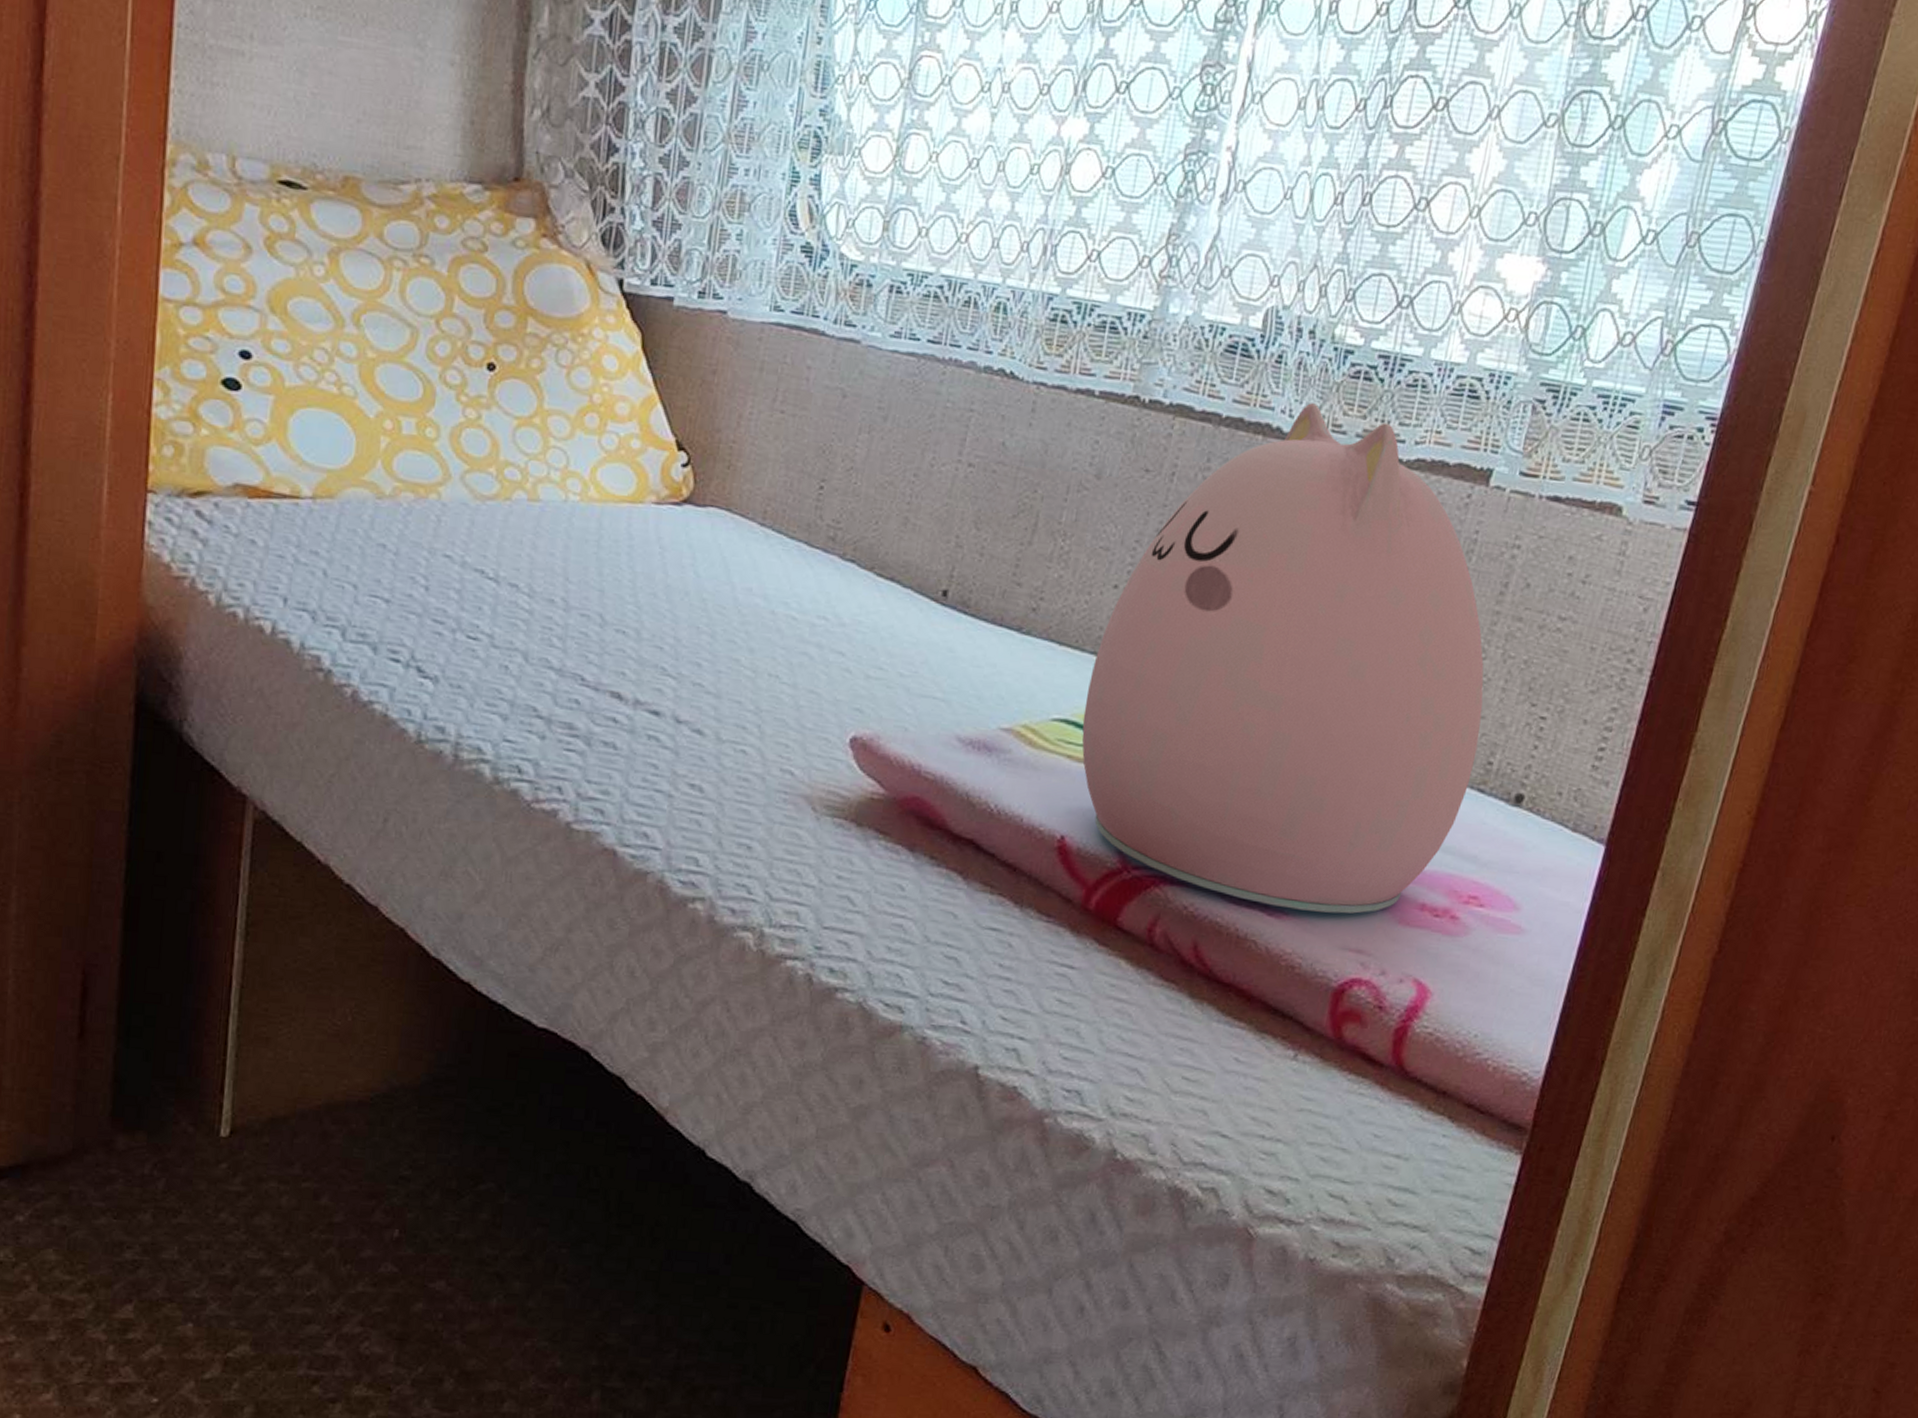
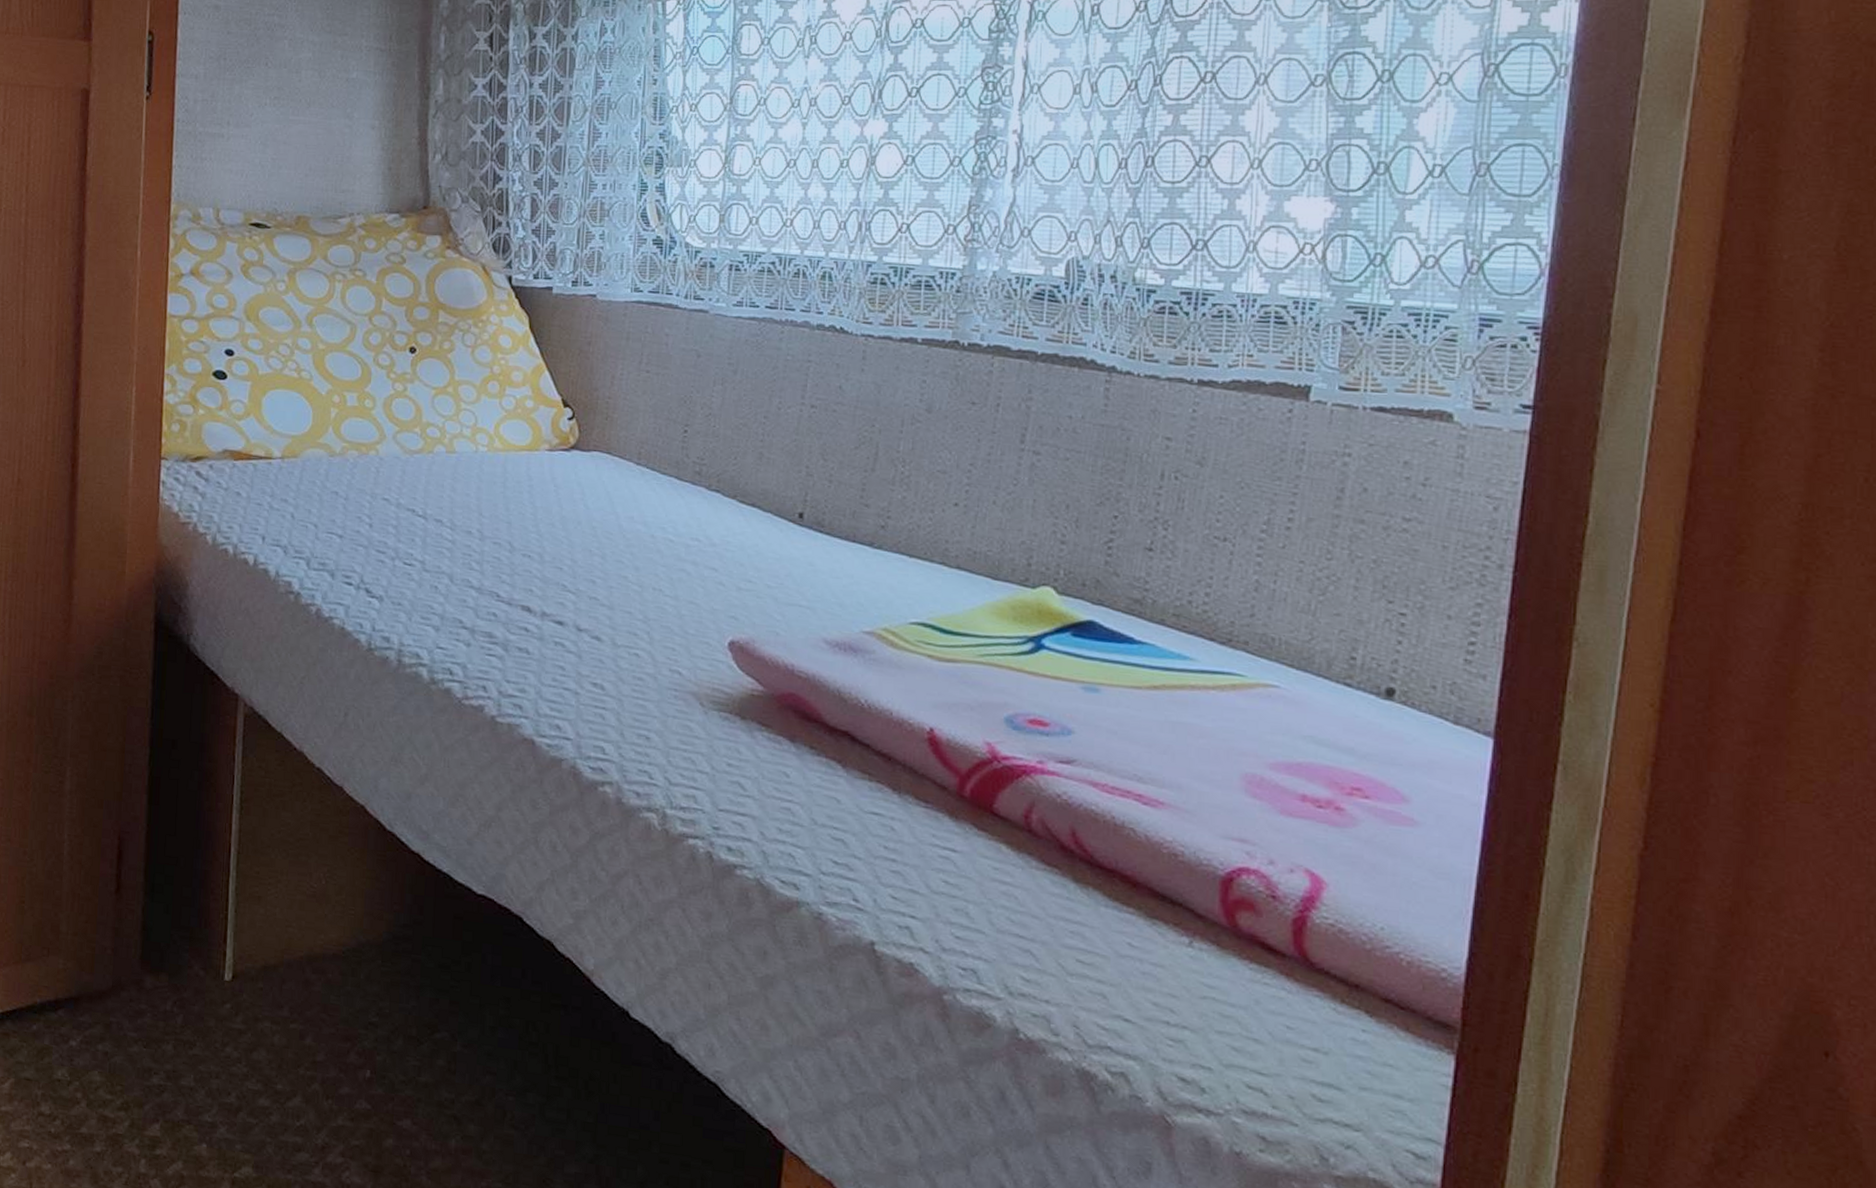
plush toy: present [1081,403,1484,914] -> none [938,337,1338,804]

